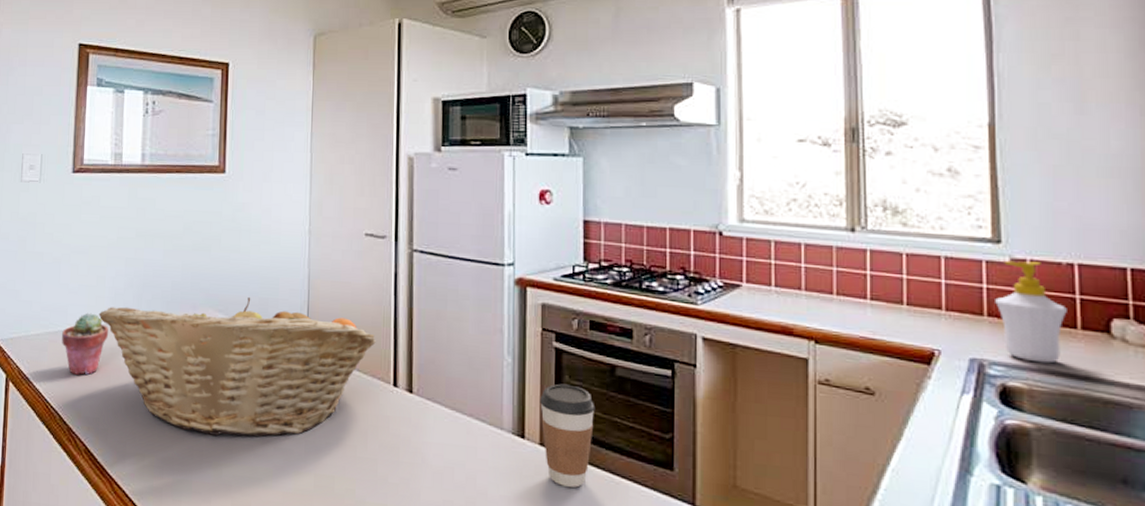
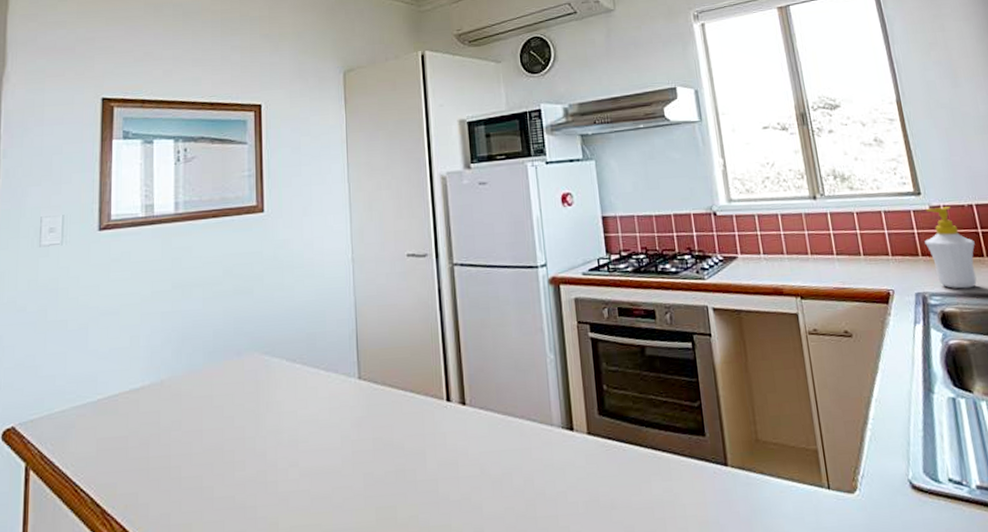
potted succulent: present [62,312,109,375] -> none [92,377,146,449]
fruit basket: present [98,297,376,437] -> none [133,334,426,487]
coffee cup: present [540,383,596,488] -> none [583,370,633,471]

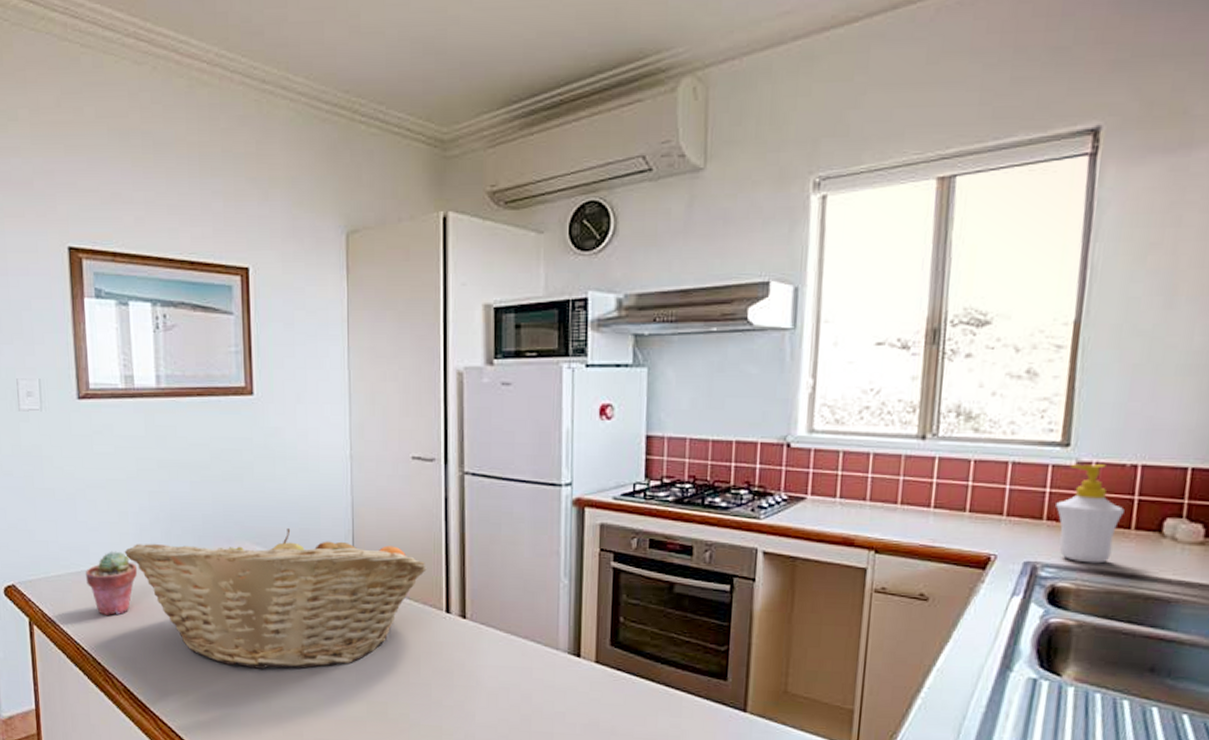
potted succulent: none [92,377,146,449] -> present [86,551,138,615]
fruit basket: none [133,334,426,487] -> present [124,528,427,669]

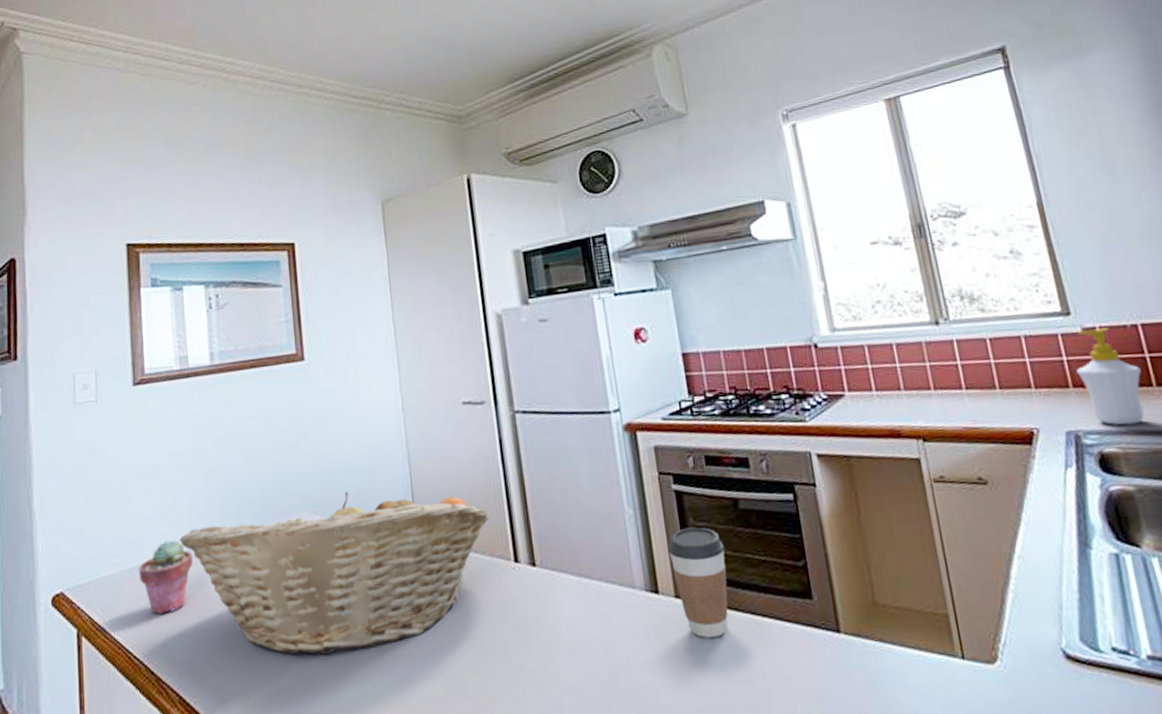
coffee cup: none [596,603,652,701] -> present [667,526,728,638]

